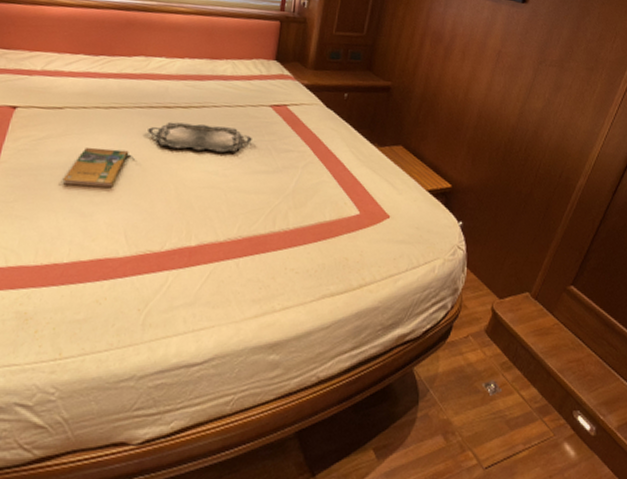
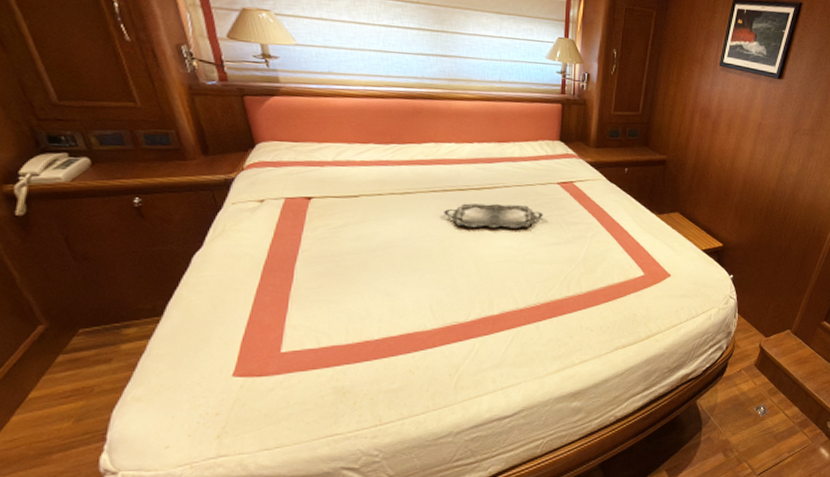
booklet: present [62,147,129,188] -> none [365,231,428,269]

